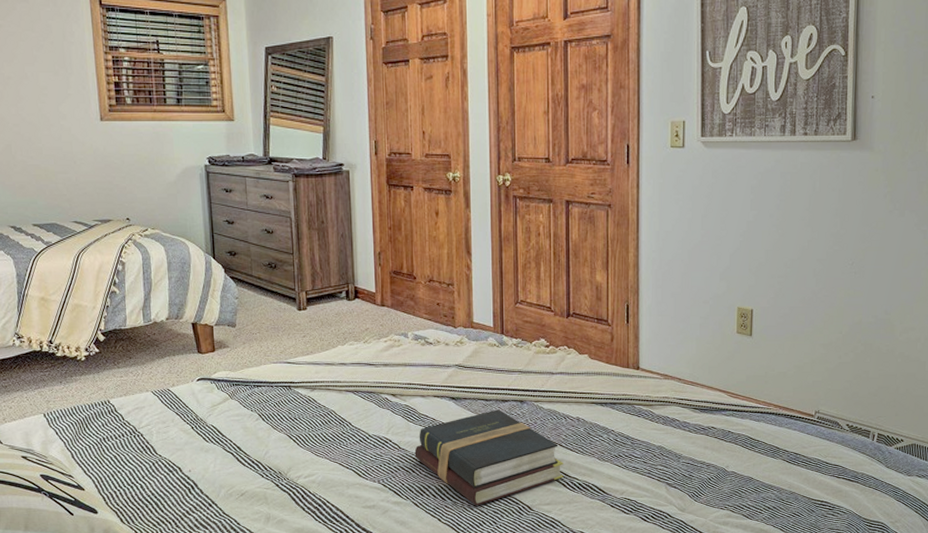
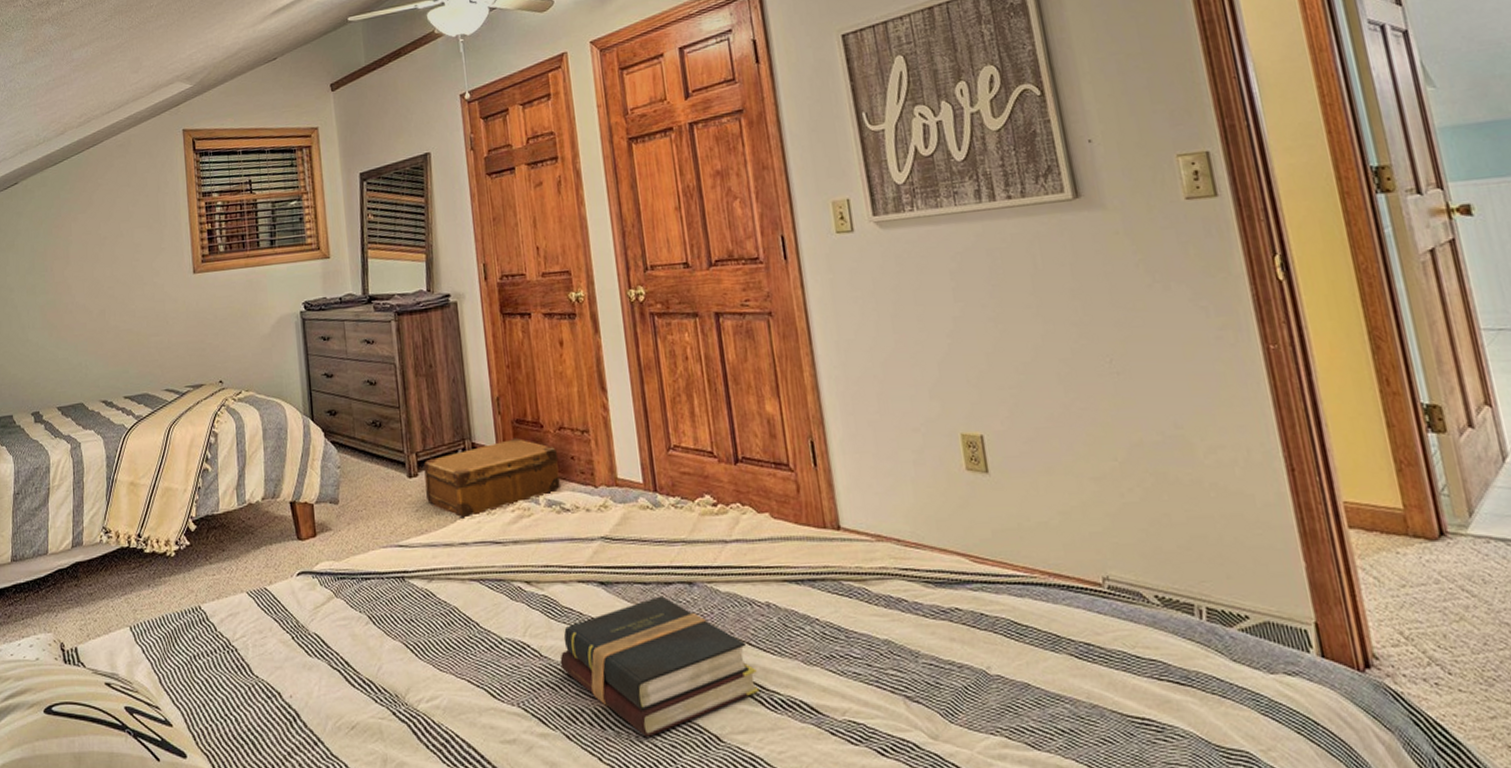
suitcase: none [312,285,427,343] -> present [424,437,560,517]

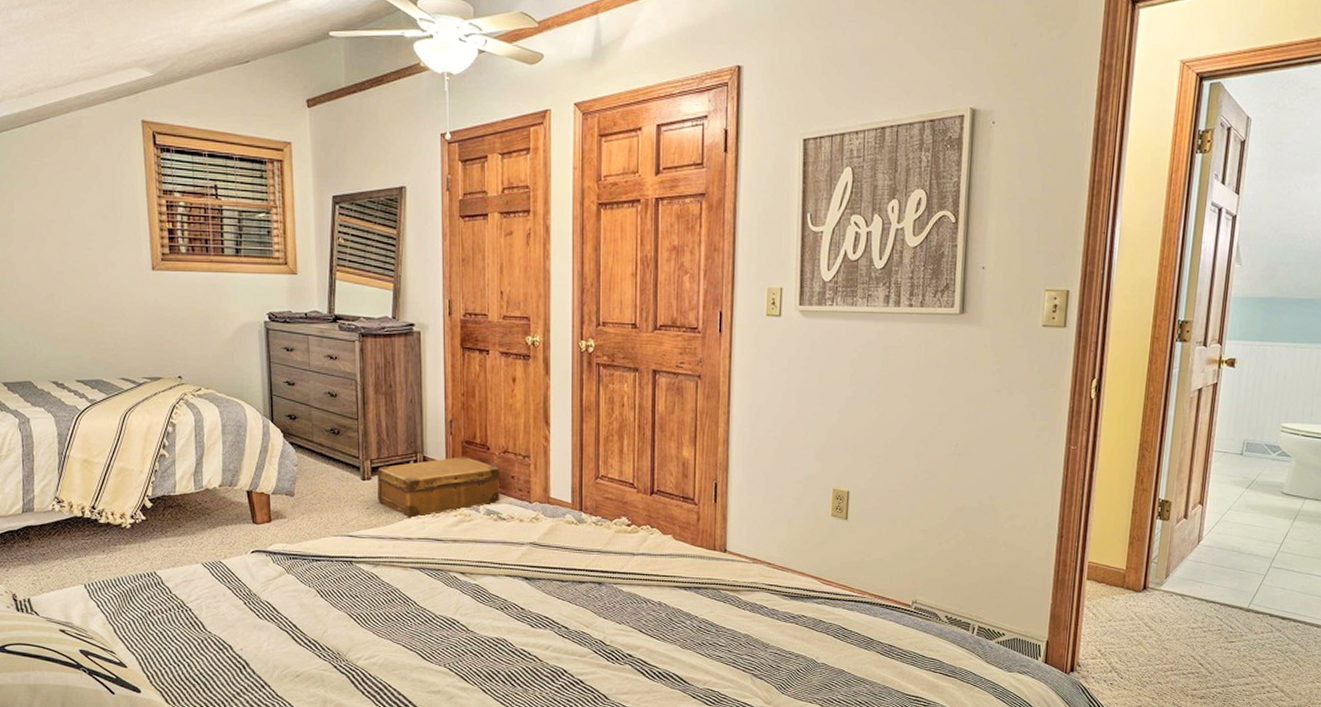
hardback book: present [560,596,759,738] -> none [484,591,643,694]

